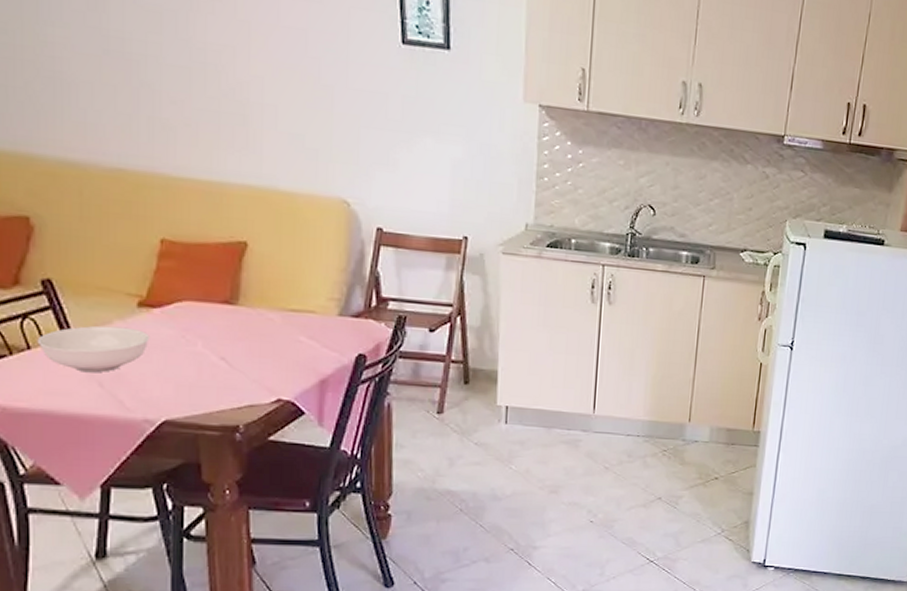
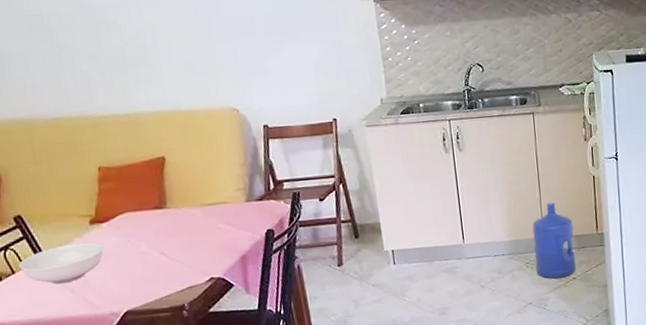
water jug: none [673,385,727,475] -> present [532,202,576,279]

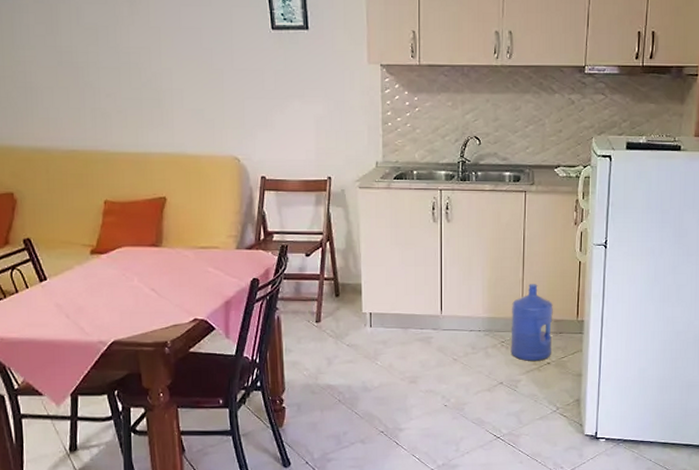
bowl: present [18,242,104,284] -> none [22,271,100,308]

